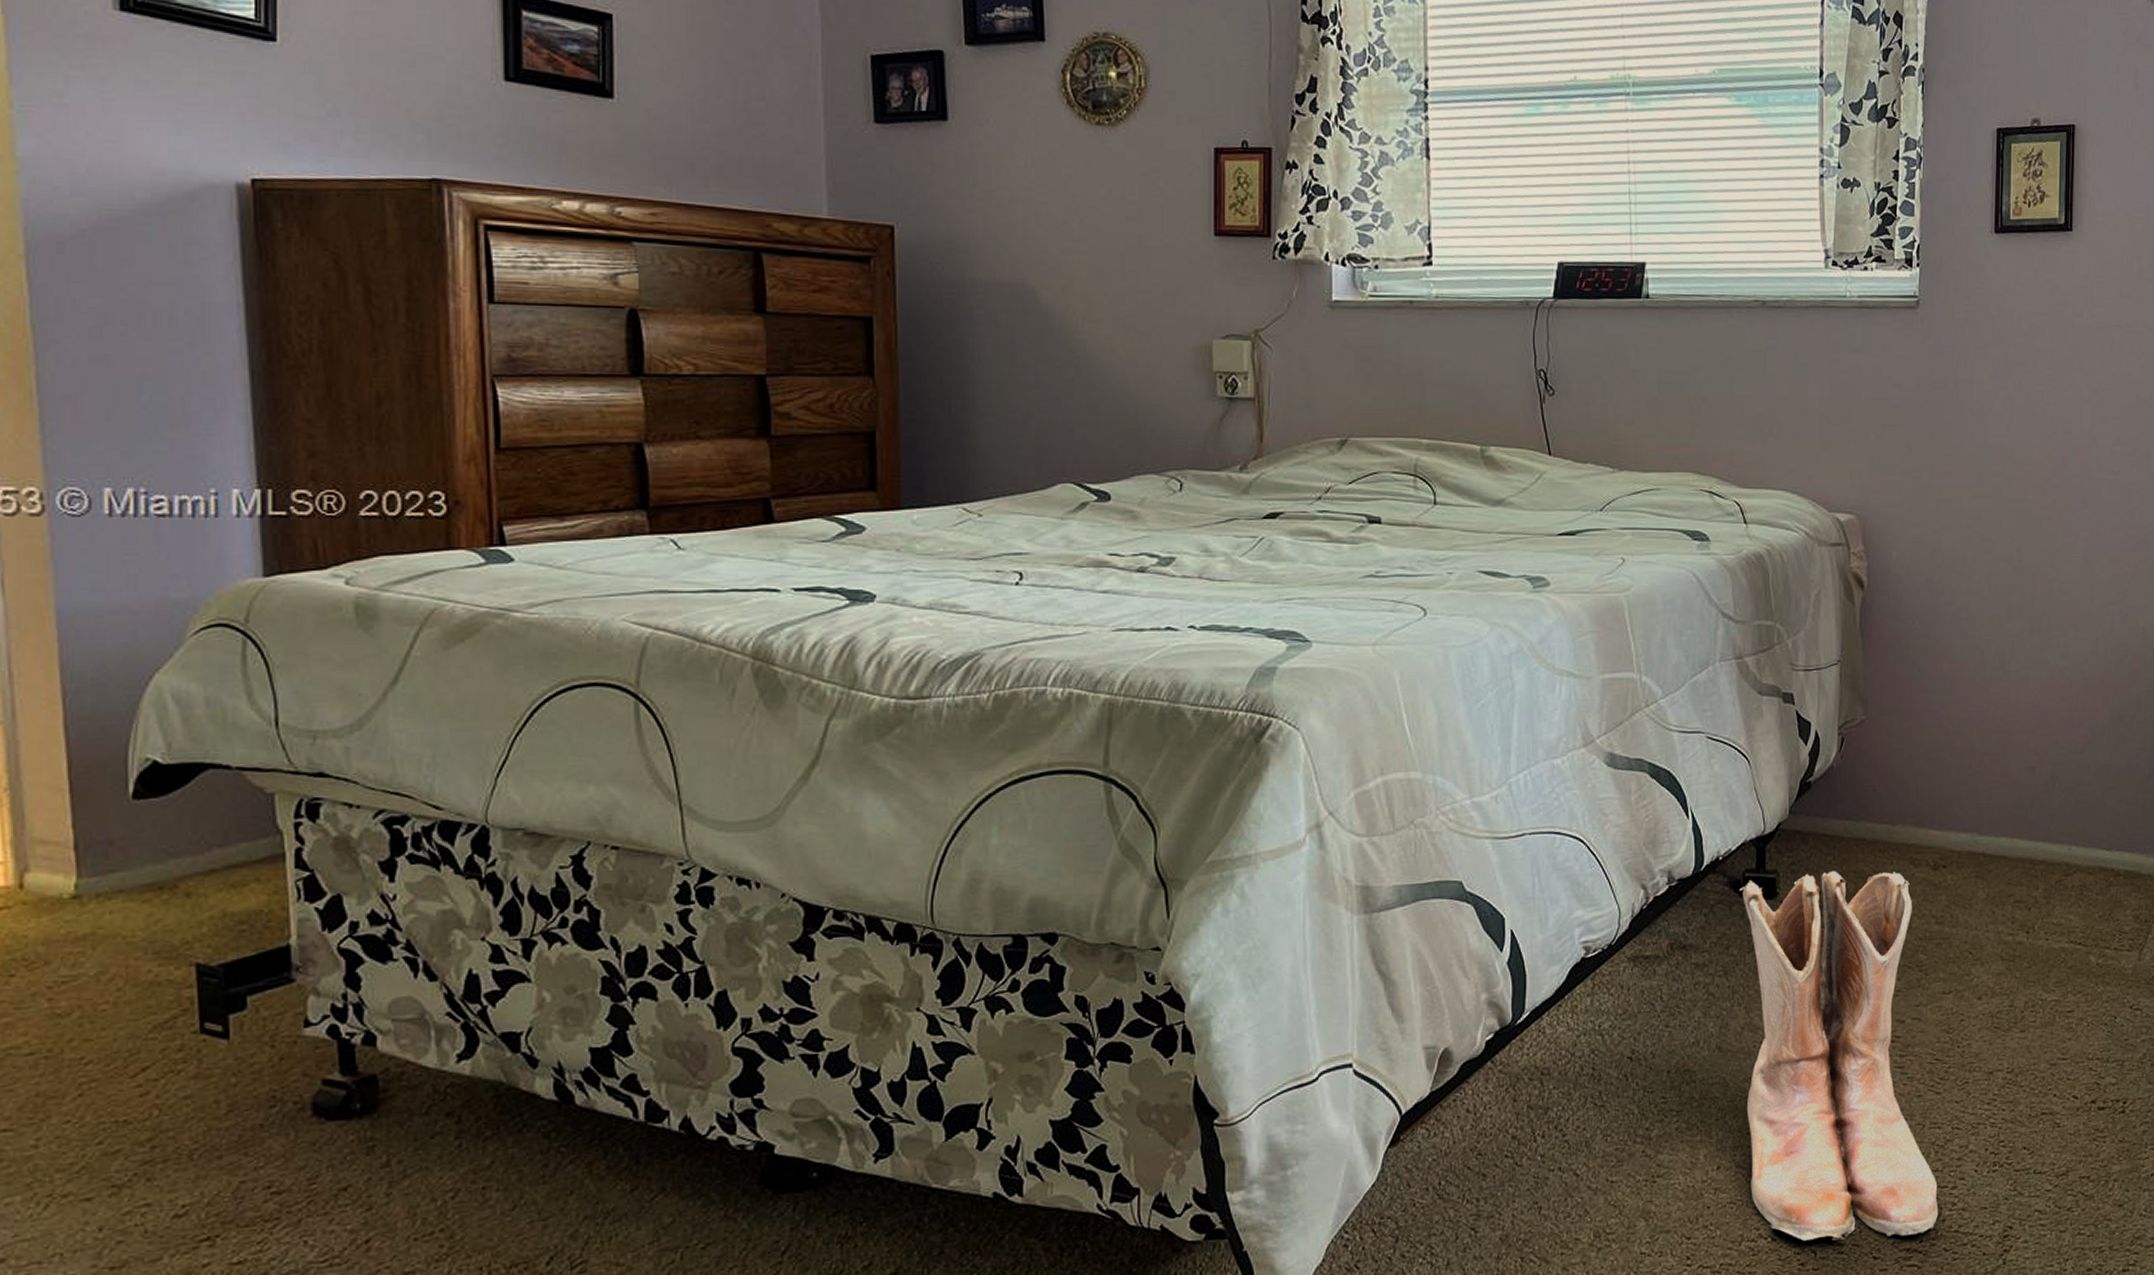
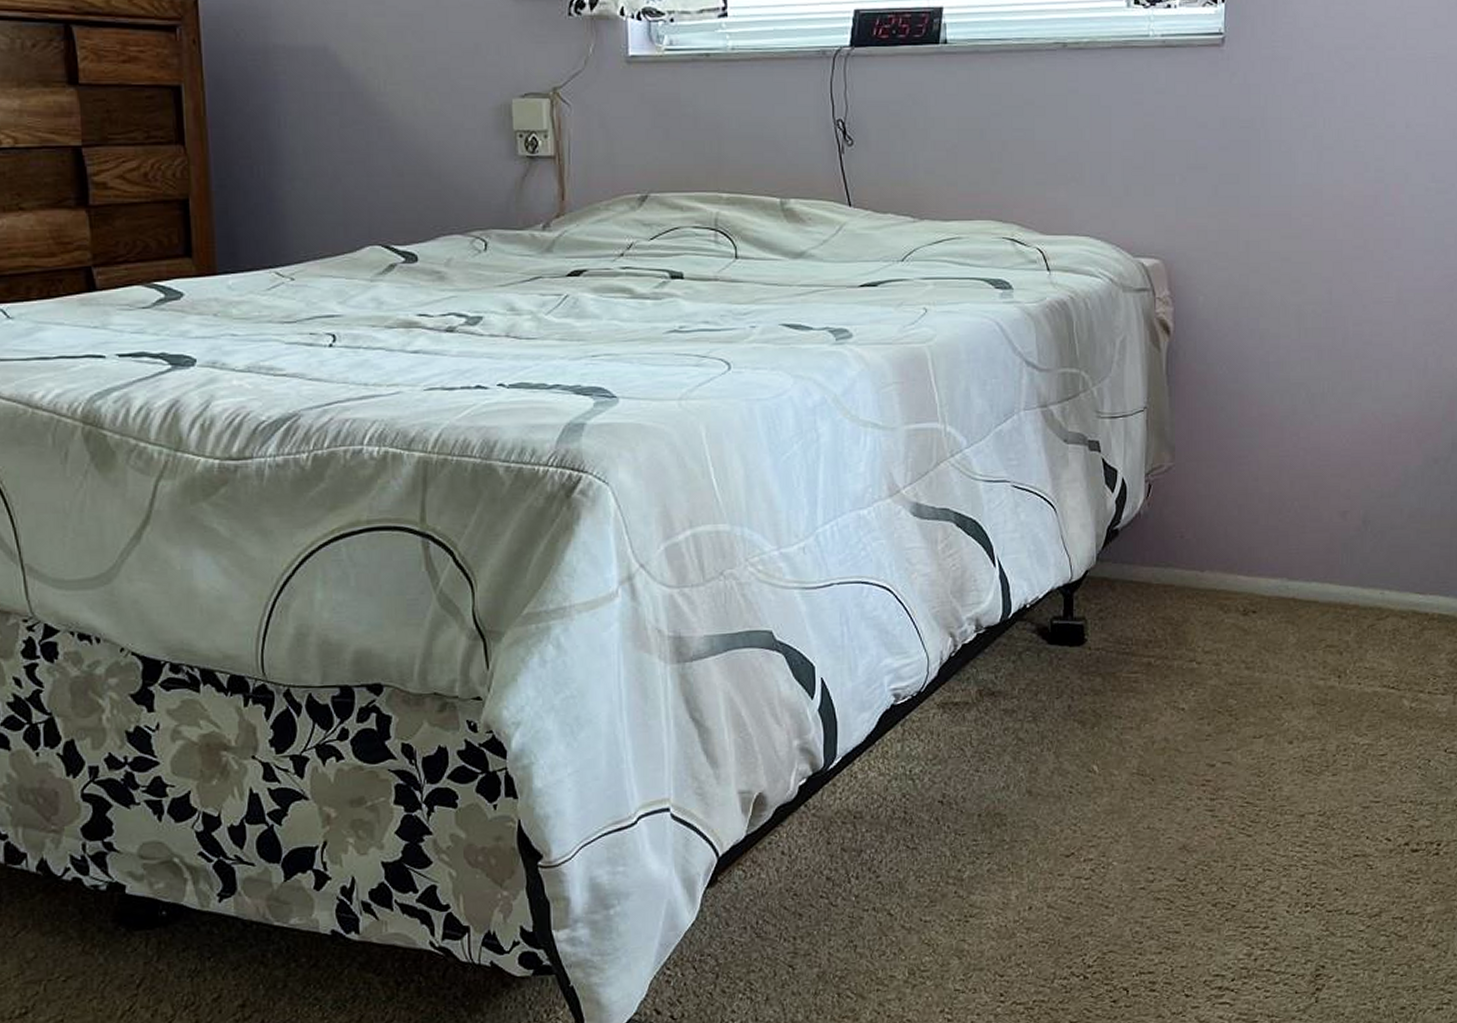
boots: present [1739,870,1939,1241] -> none [1047,617,1251,979]

